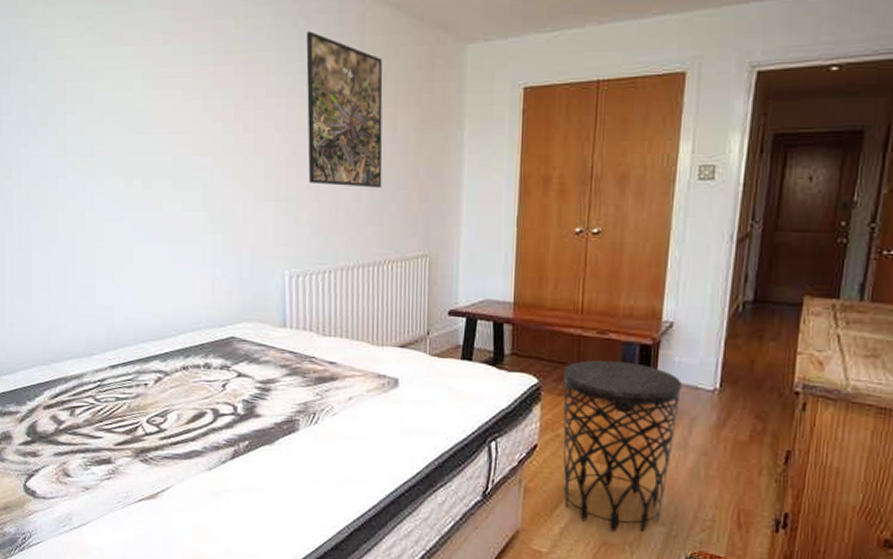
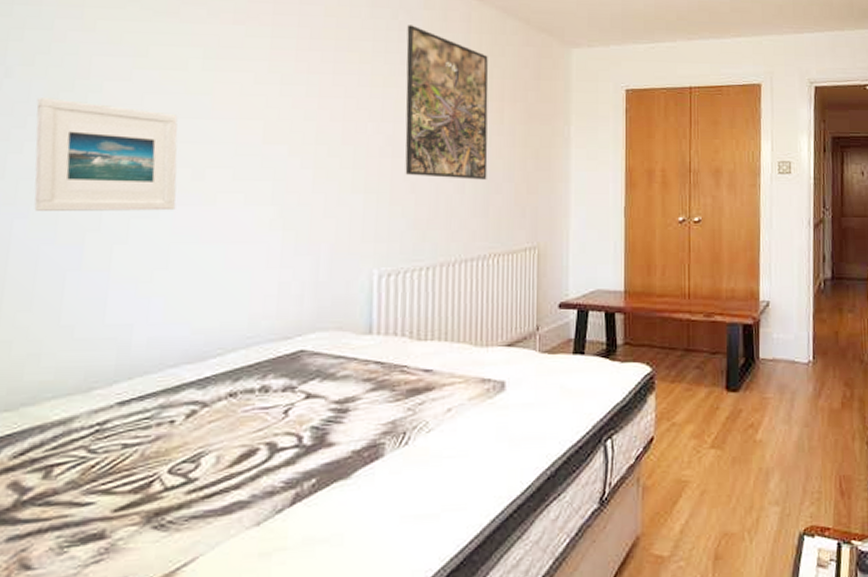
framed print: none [34,120,134,215] -> present [34,98,178,211]
side table: present [563,359,682,532] -> none [676,342,781,520]

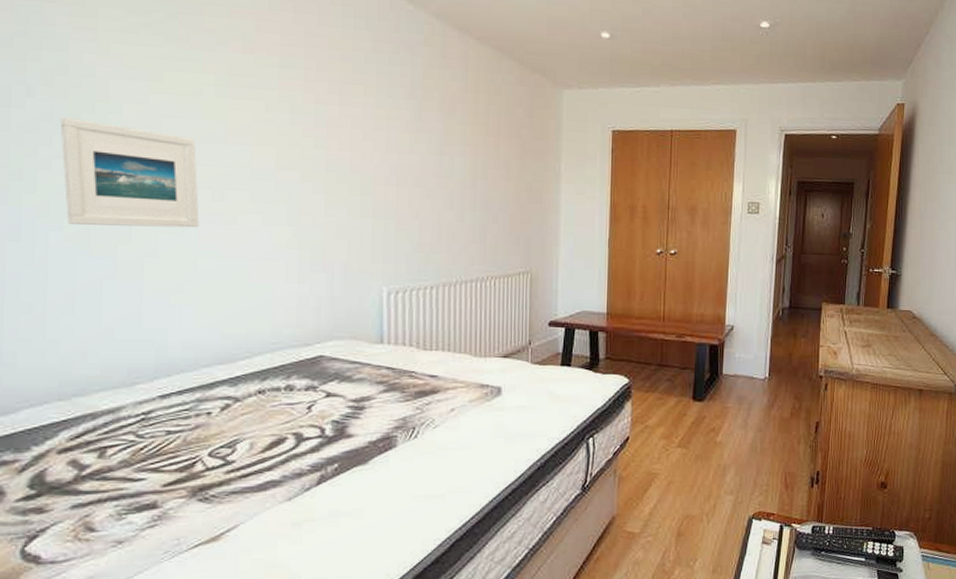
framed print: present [405,25,489,180] -> none [408,60,486,210]

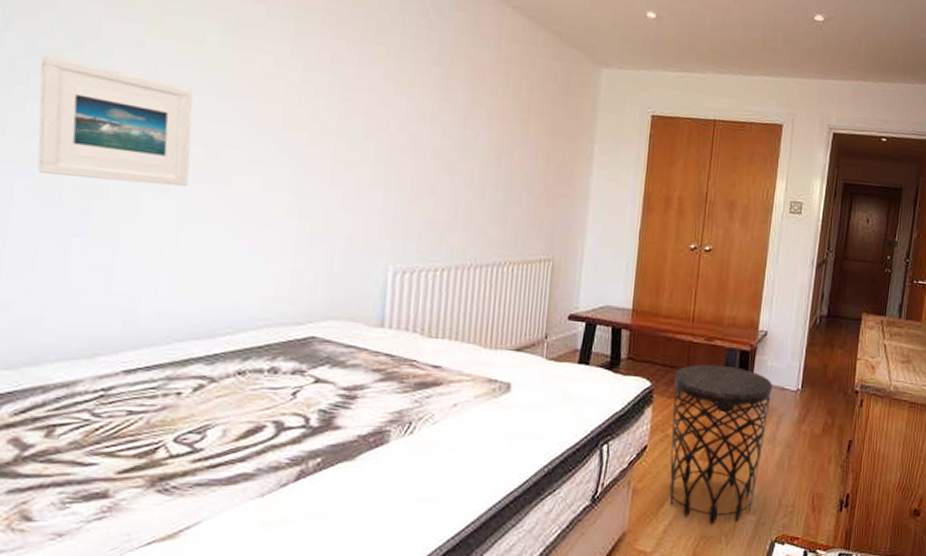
side table: none [650,359,741,506] -> present [669,364,772,525]

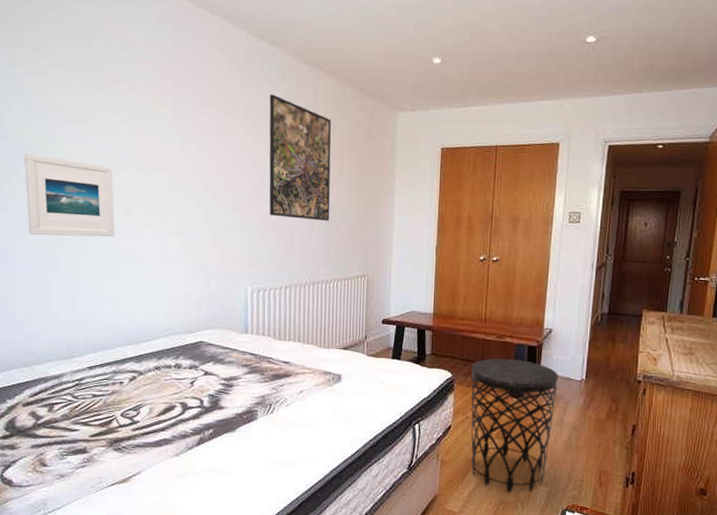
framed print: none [426,24,518,189] -> present [269,94,332,221]

